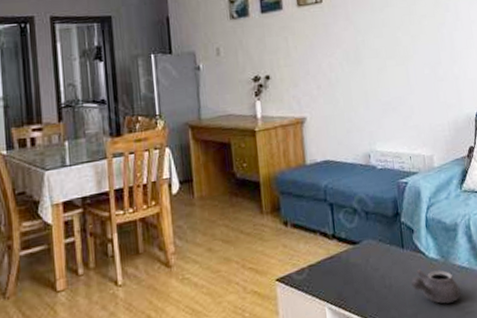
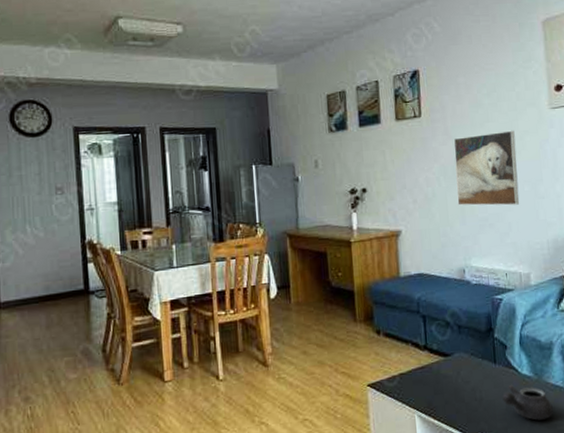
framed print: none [354,14,420,90] -> present [453,130,520,206]

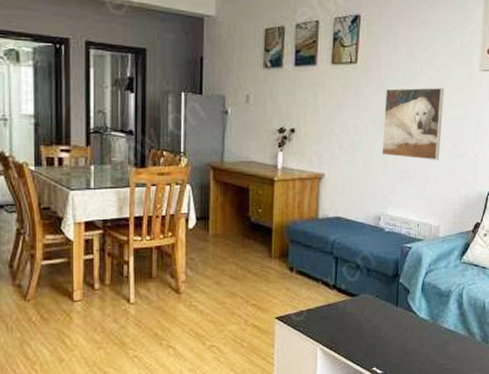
teapot: present [502,384,553,421] -> none [399,326,443,359]

